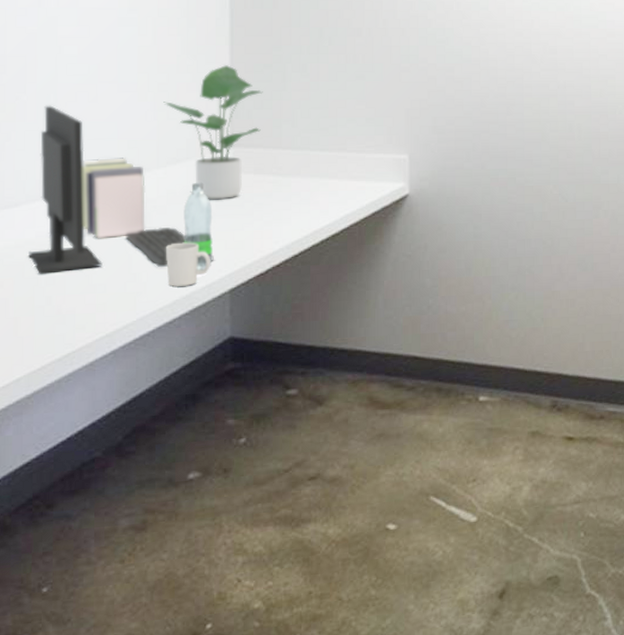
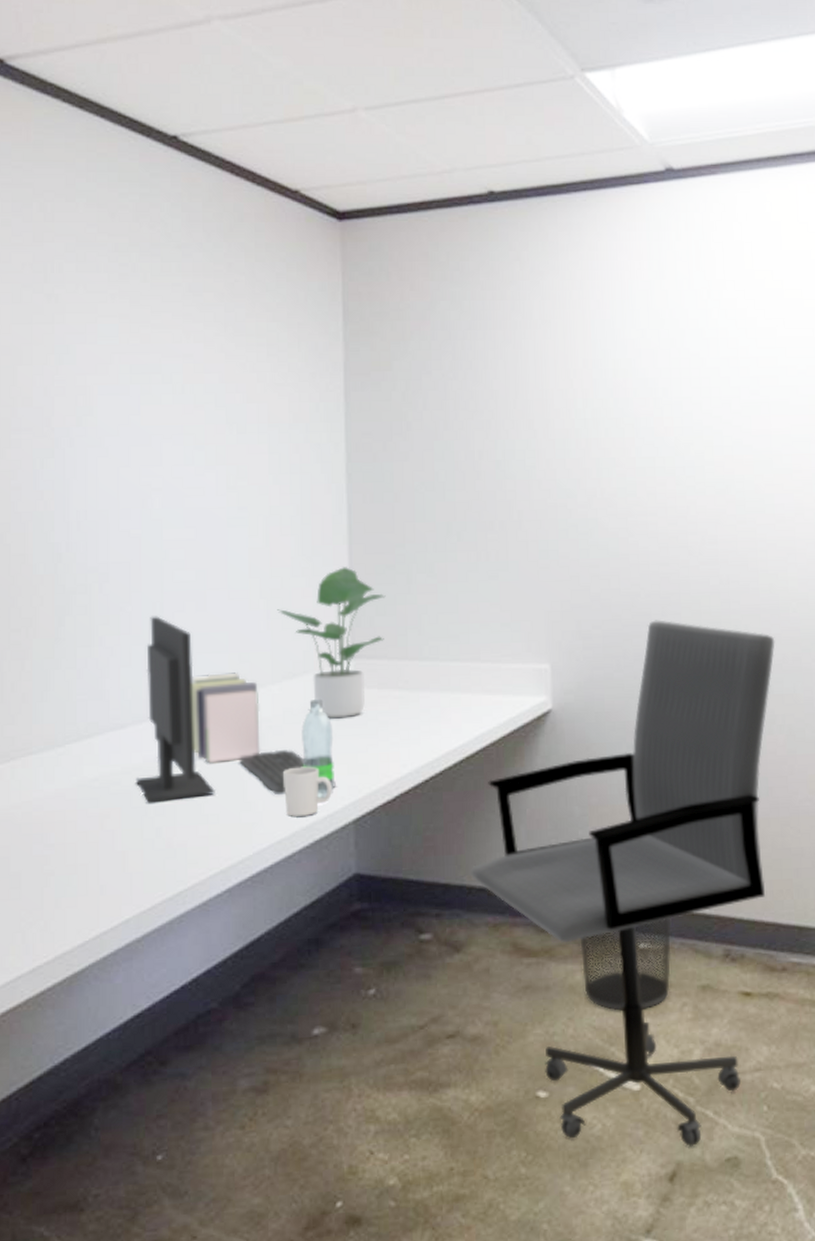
office chair: none [334,118,603,569] -> present [471,620,775,1148]
waste bin: none [428,374,508,455] -> present [580,917,672,1011]

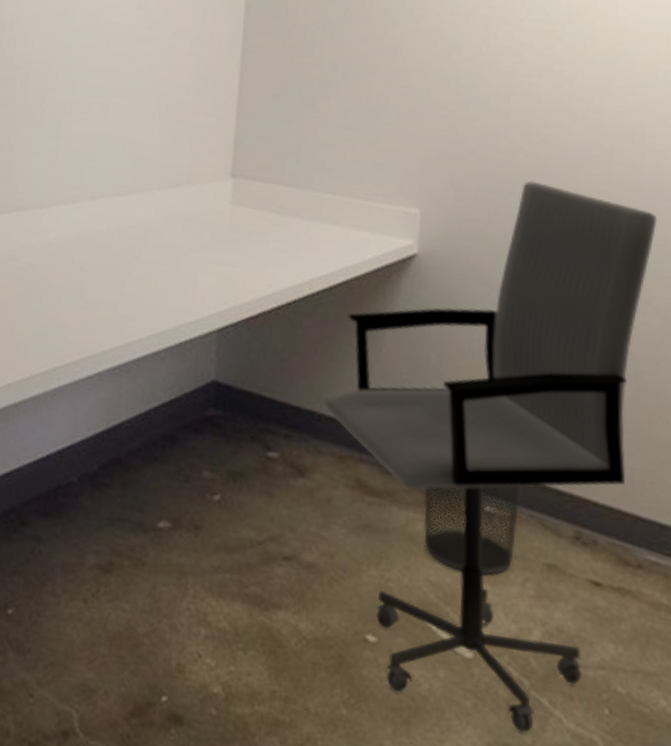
computer monitor: present [136,616,215,803] -> none [31,114,97,284]
books: present [191,672,261,764] -> none [83,172,145,257]
computer keyboard: present [239,750,336,796] -> none [121,251,205,295]
potted plant: present [277,567,386,718] -> none [170,91,269,231]
mug: present [282,766,332,817] -> none [157,270,201,318]
bottle: present [301,699,335,798] -> none [176,210,208,303]

